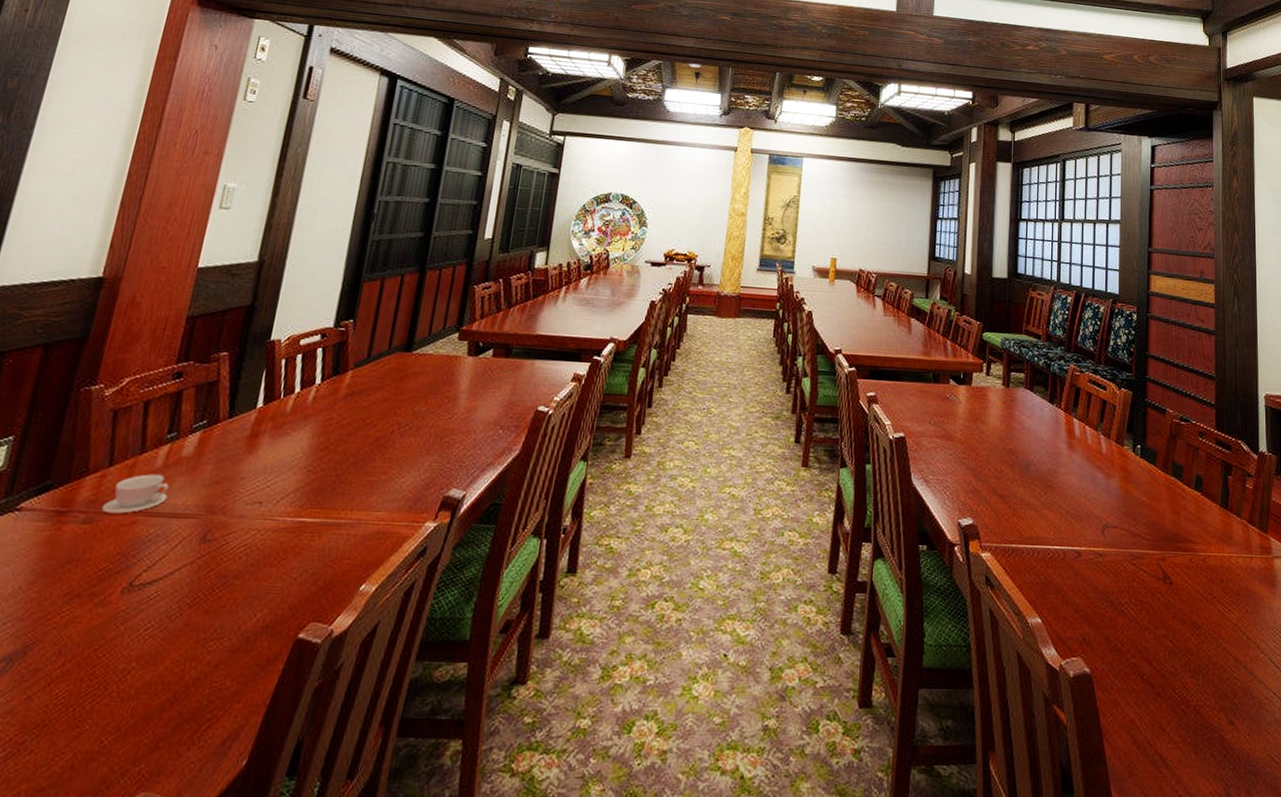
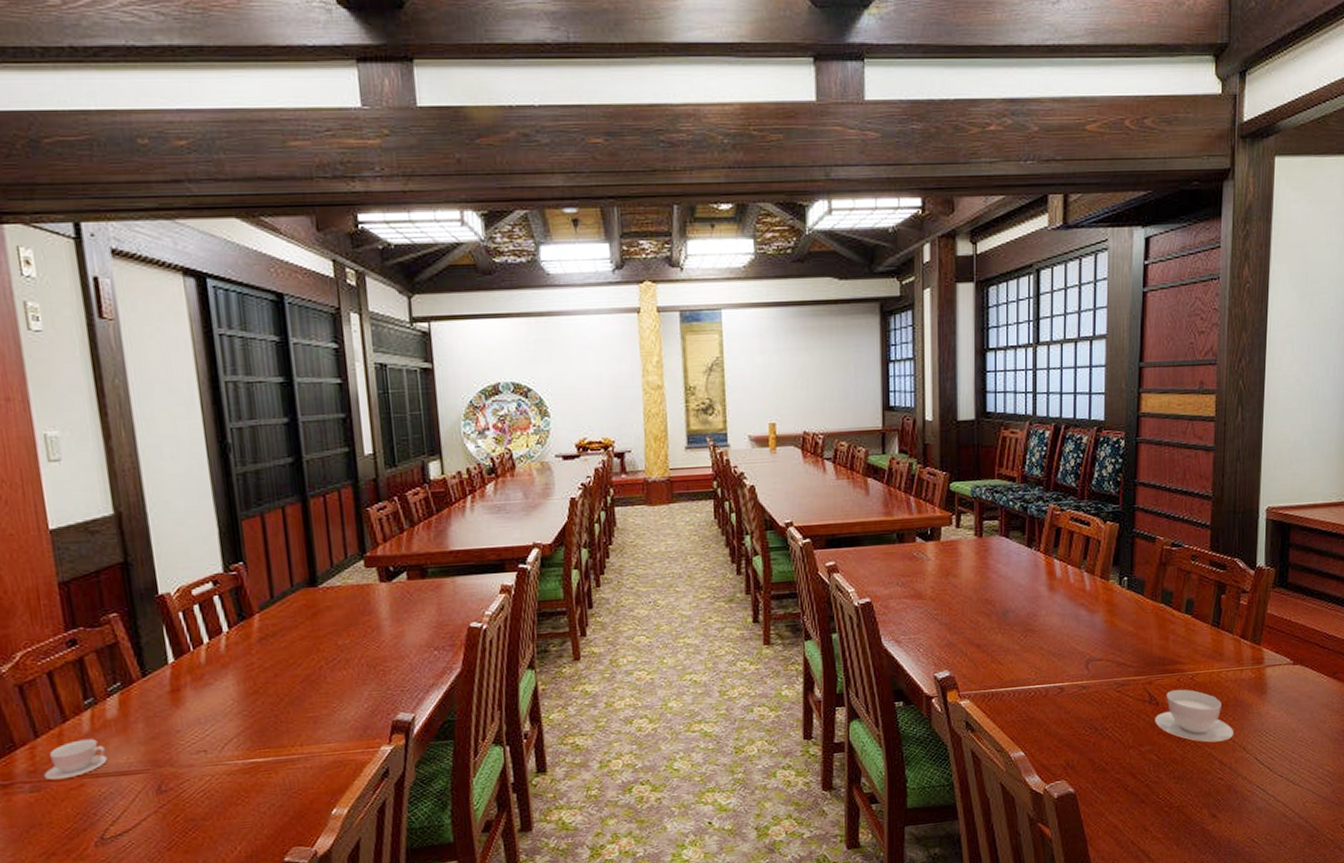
teacup: none [1169,570,1248,635] -> present [1155,689,1234,743]

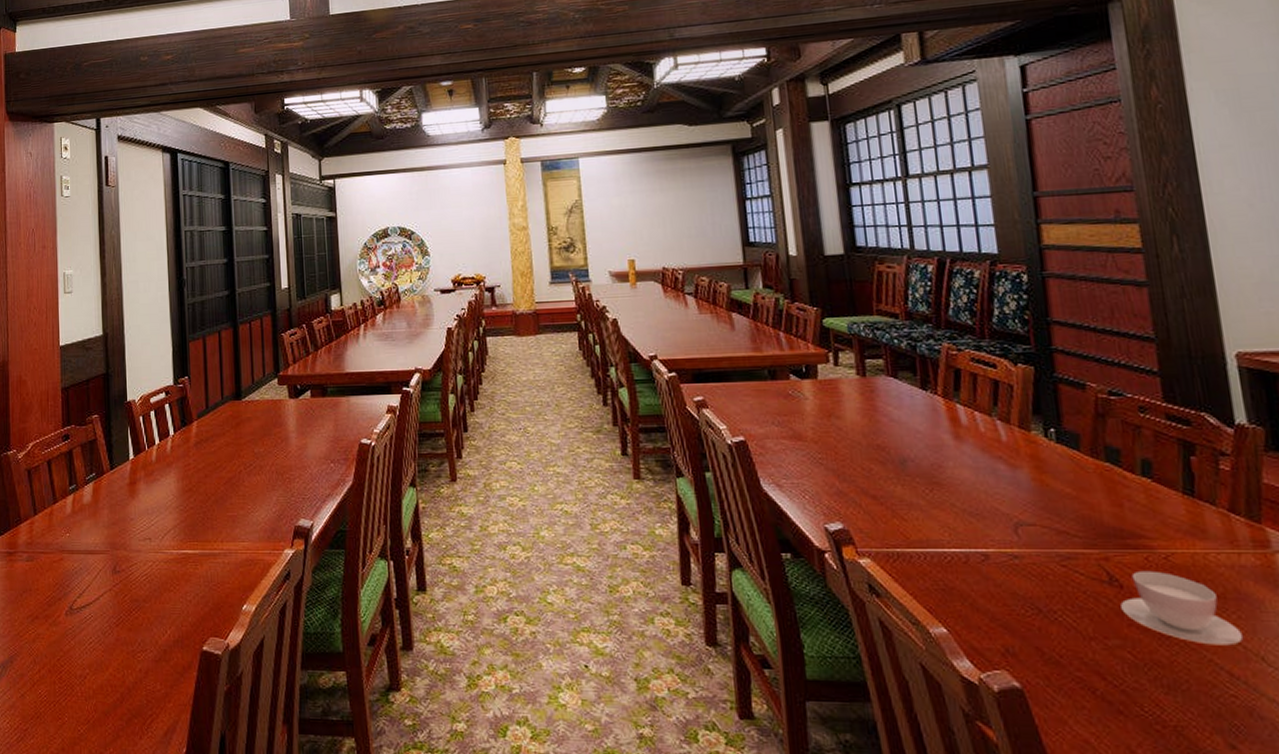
teacup: present [43,738,108,780] -> none [36,519,81,553]

